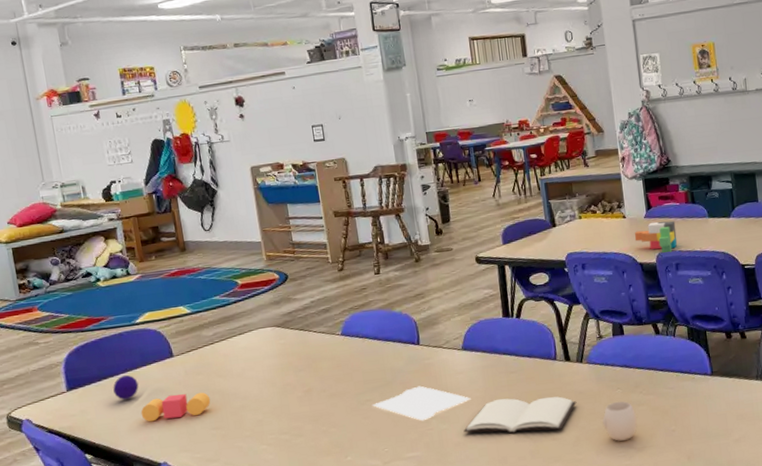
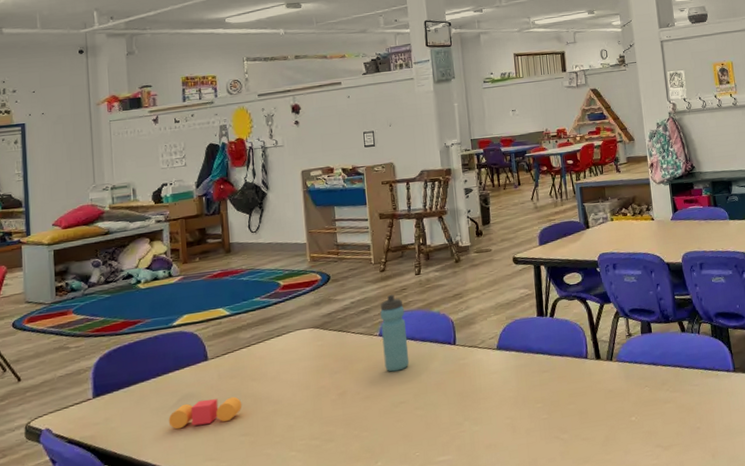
toy ball: present [113,374,139,400] -> none [142,379,169,406]
water bottle: none [341,294,374,371] -> present [380,295,410,372]
paper sheet: present [371,385,471,421] -> none [405,386,504,423]
book: present [463,396,577,434] -> none [495,395,606,435]
cup: present [602,401,637,441] -> none [630,399,664,440]
toy blocks: present [634,220,678,253] -> none [661,222,702,253]

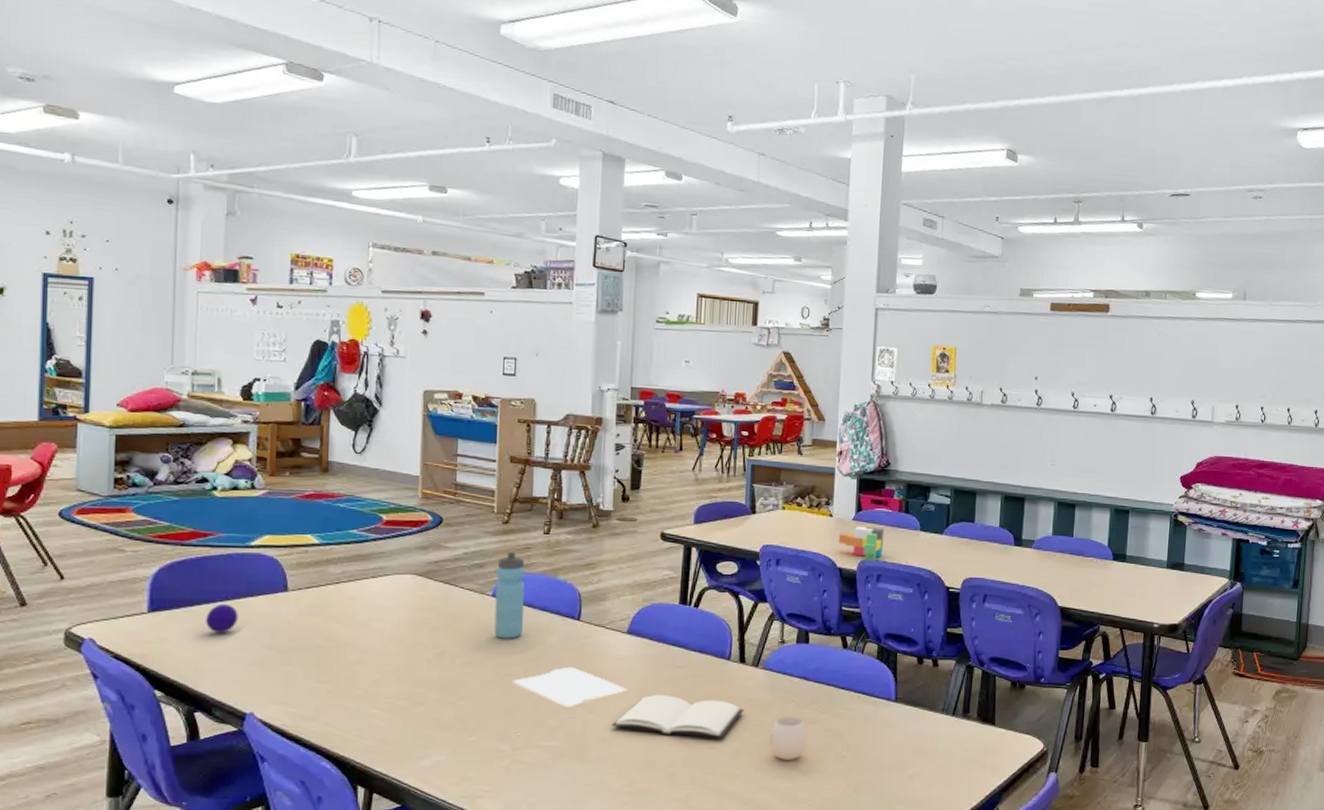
toy ball: none [142,379,169,406] -> present [206,603,238,633]
toy blocks: present [168,396,242,430] -> none [234,635,323,664]
paper sheet: none [405,386,504,423] -> present [511,667,627,706]
book: none [495,395,606,435] -> present [611,694,744,738]
cup: none [630,399,664,440] -> present [767,716,808,760]
toy blocks: none [661,222,702,253] -> present [838,526,884,562]

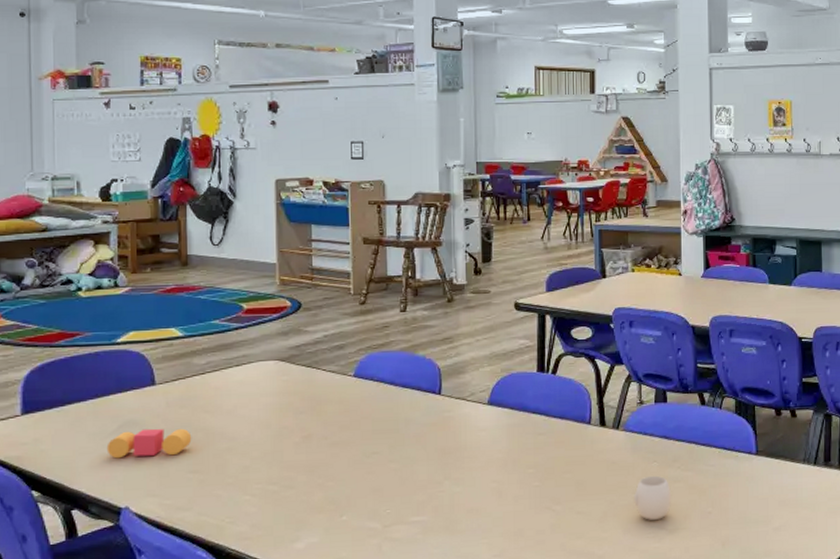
toy ball: present [206,603,238,633] -> none [78,401,109,430]
toy blocks: none [234,635,323,664] -> present [106,428,192,459]
water bottle: present [494,552,525,639] -> none [357,332,387,418]
paper sheet: present [511,667,627,706] -> none [378,441,491,480]
book: present [611,694,744,738] -> none [478,462,608,503]
toy blocks: present [838,526,884,562] -> none [689,282,734,317]

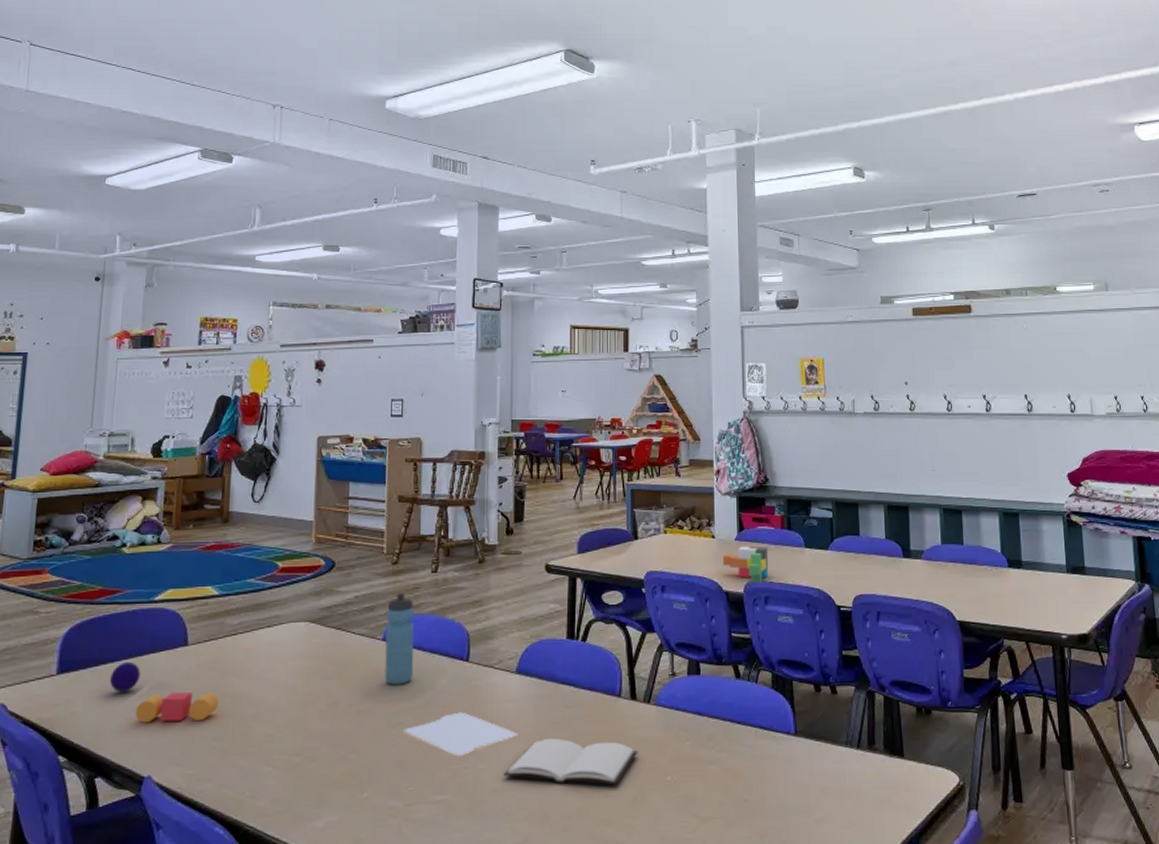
toy ball: none [78,401,109,430] -> present [110,661,141,692]
water bottle: none [357,332,387,418] -> present [385,593,414,685]
paper sheet: none [378,441,491,480] -> present [402,712,518,755]
book: none [478,462,608,503] -> present [503,737,638,785]
cup: present [633,475,672,520] -> none [664,756,706,807]
toy blocks: none [689,282,734,317] -> present [722,546,769,583]

